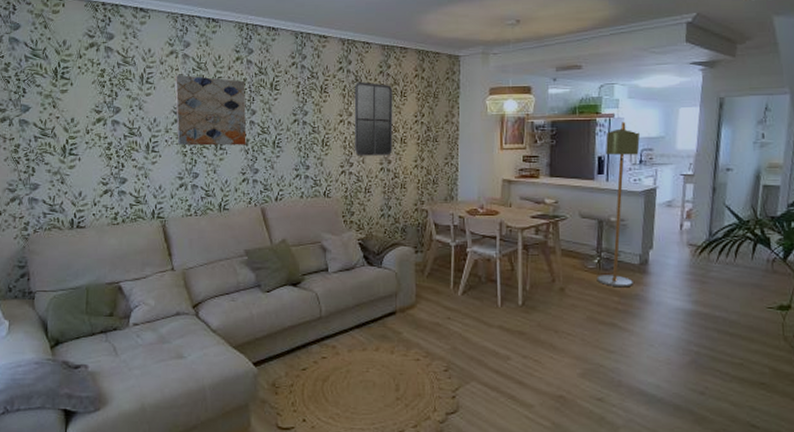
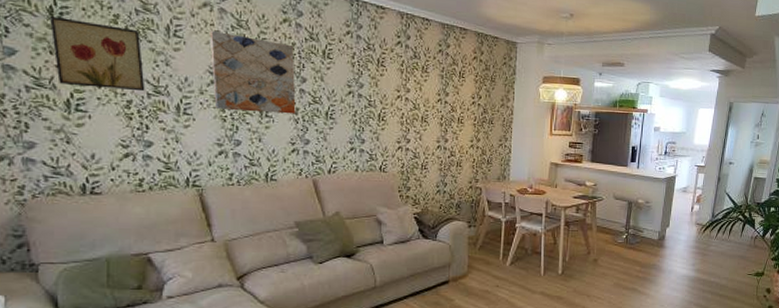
wall art: none [54,75,123,134] -> present [50,15,145,92]
home mirror: present [354,81,393,156] -> none [411,58,452,134]
floor lamp: present [597,122,640,288] -> none [624,117,666,259]

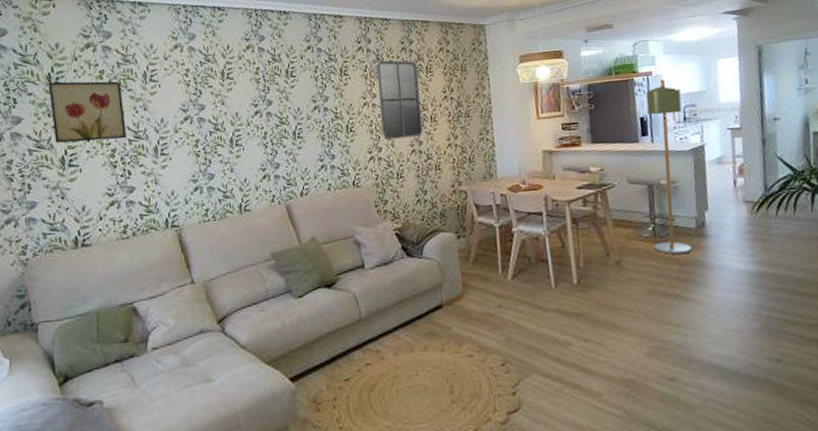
wall art: present [209,30,296,114] -> none [181,69,264,145]
home mirror: none [411,58,452,134] -> present [376,60,423,140]
floor lamp: none [624,117,666,259] -> present [646,79,692,255]

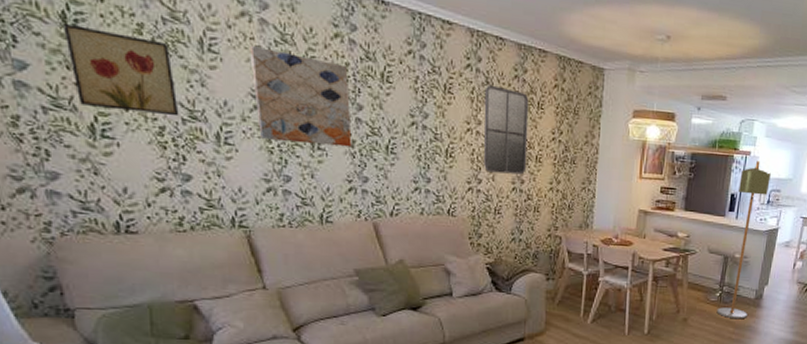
wall art: none [181,69,264,145] -> present [250,45,352,147]

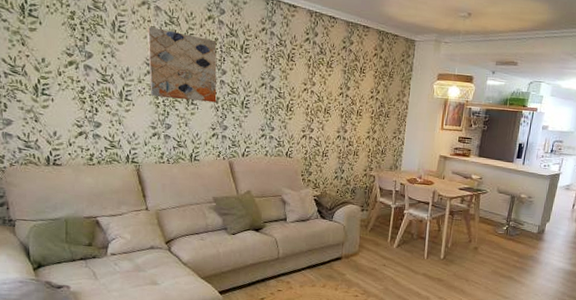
wall art: present [63,22,179,117] -> none [22,12,95,79]
home mirror: present [483,84,529,175] -> none [316,54,354,126]
floor lamp: present [716,160,771,320] -> none [503,116,555,250]

